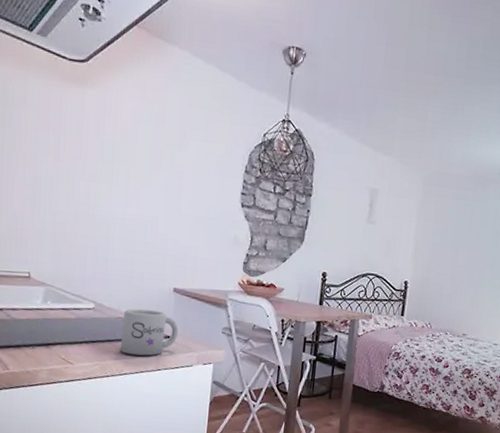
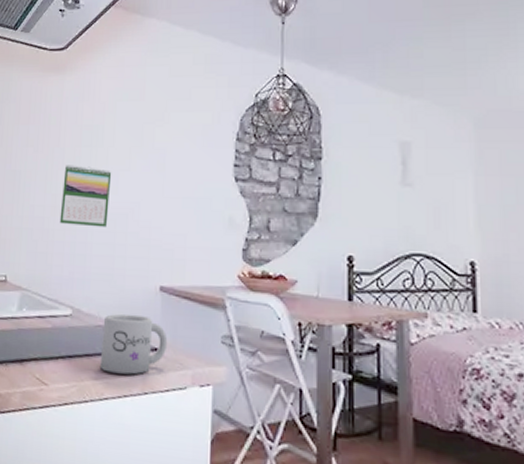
calendar: none [82,176,133,237] -> present [59,165,112,228]

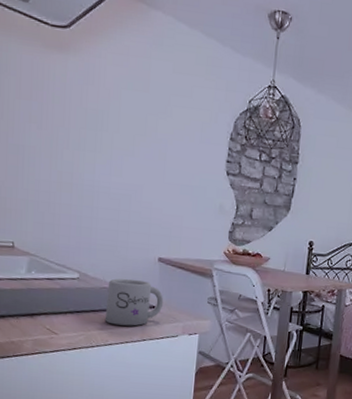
calendar: present [59,165,112,228] -> none [65,145,117,206]

